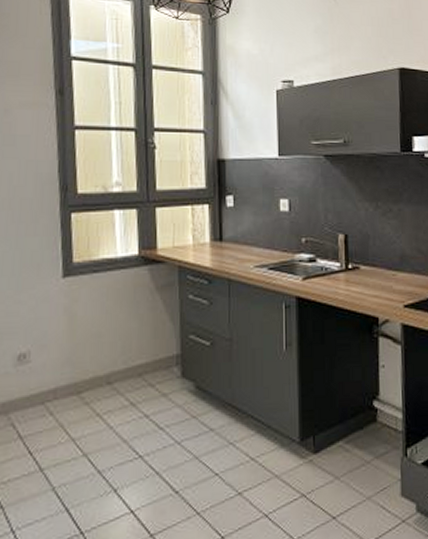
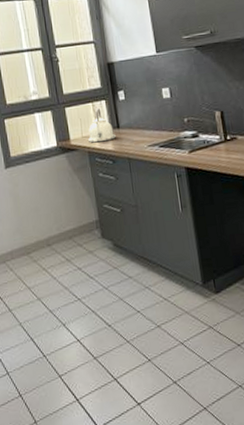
kettle: none [181,214,216,256] -> present [88,109,116,143]

